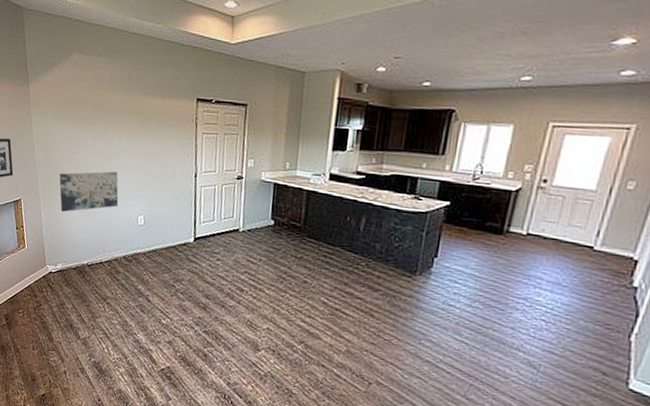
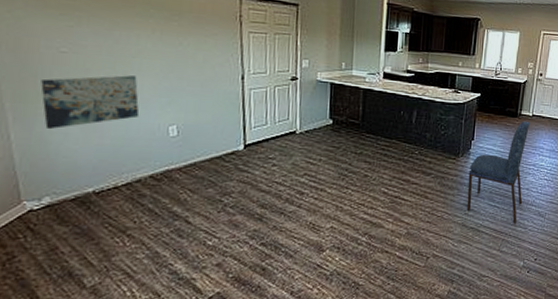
dining chair: none [422,240,523,368] -> present [466,121,531,223]

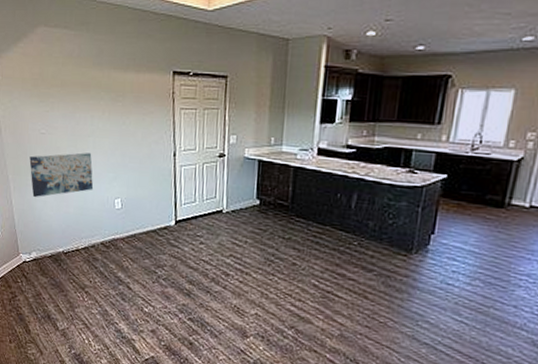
dining chair: present [466,121,531,223] -> none [419,213,526,349]

